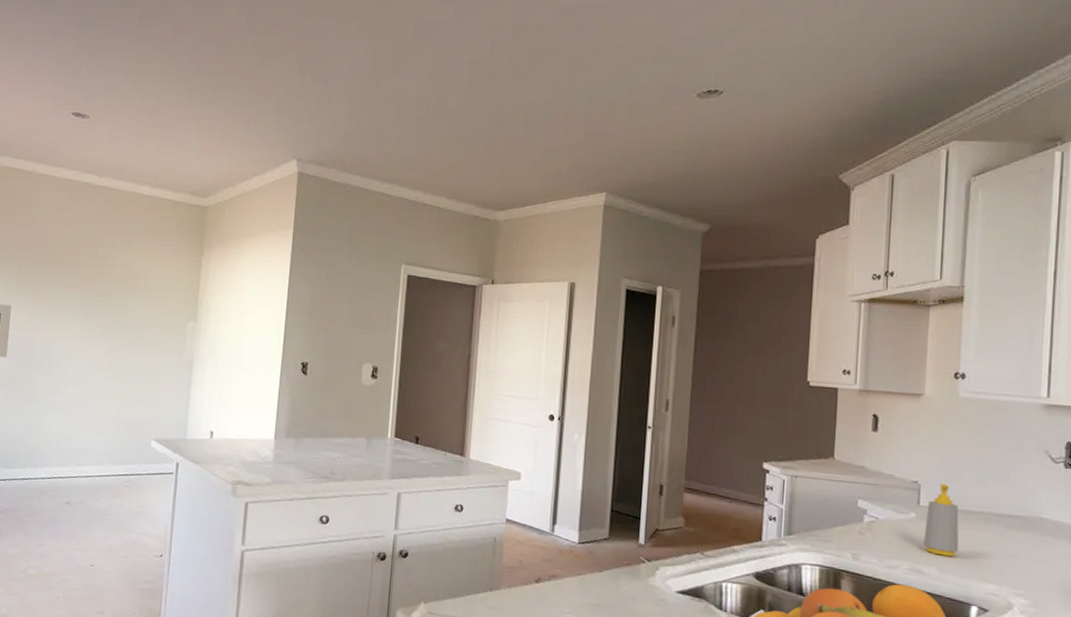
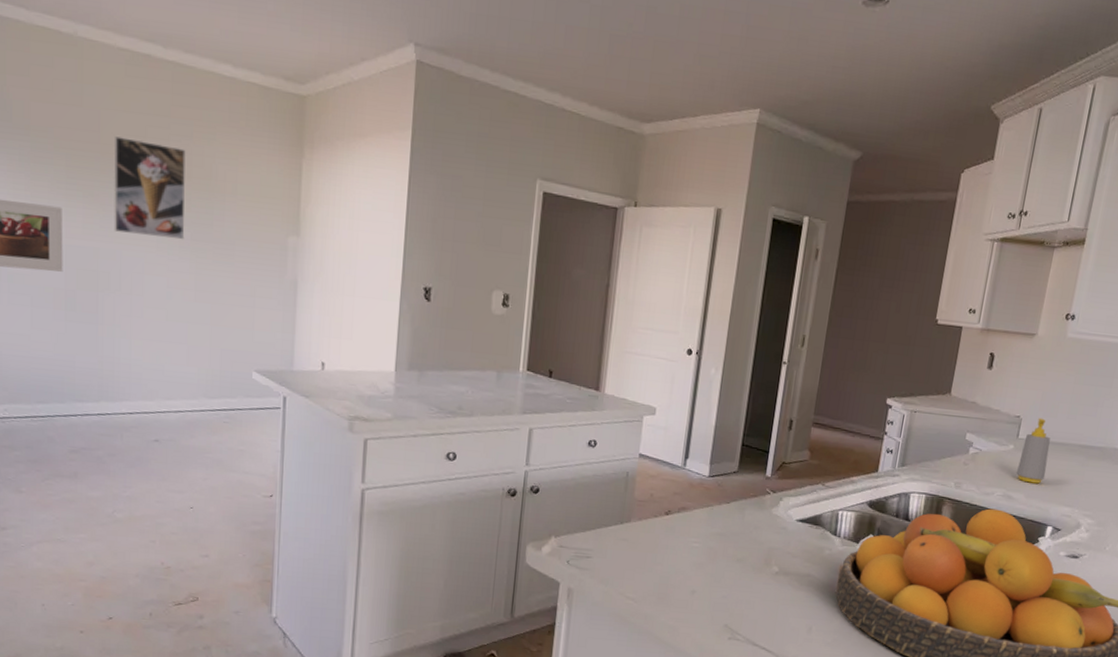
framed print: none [49,247,110,328] -> present [113,136,186,240]

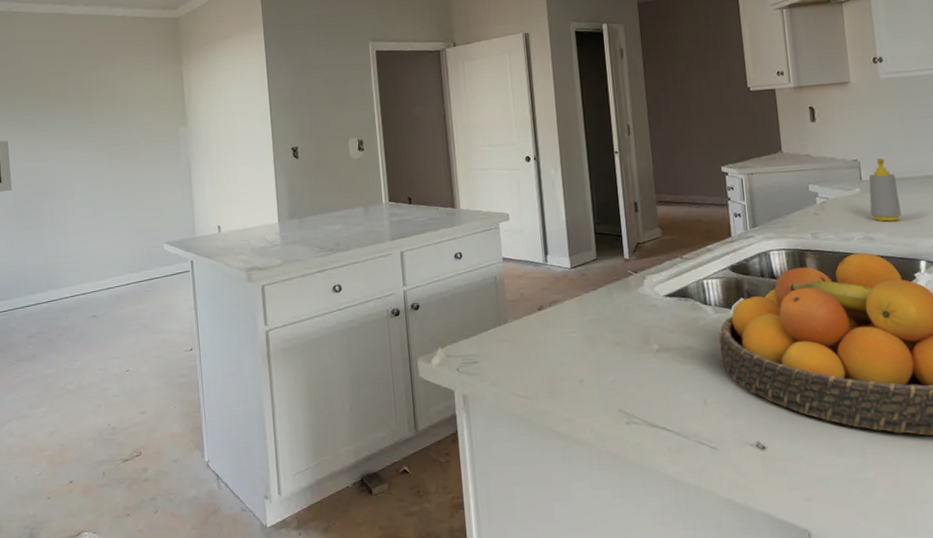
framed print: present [113,136,186,240] -> none [42,77,100,151]

